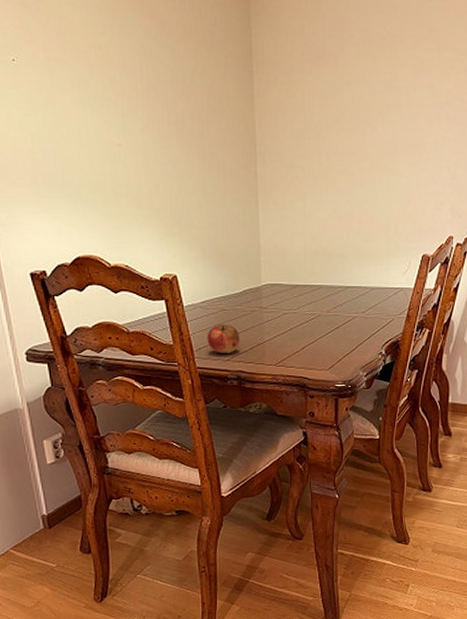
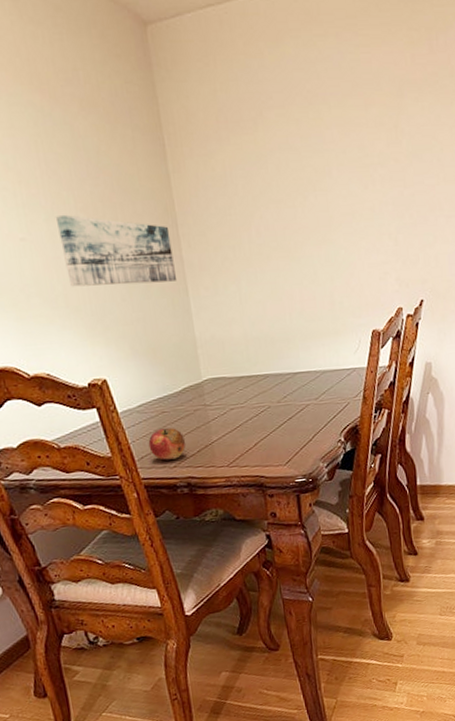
wall art: none [149,126,249,193] -> present [55,214,176,287]

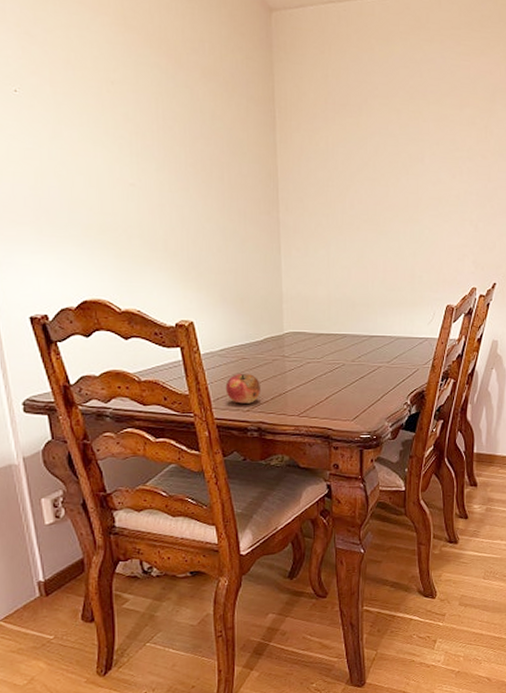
wall art: present [55,214,176,287] -> none [165,166,271,239]

